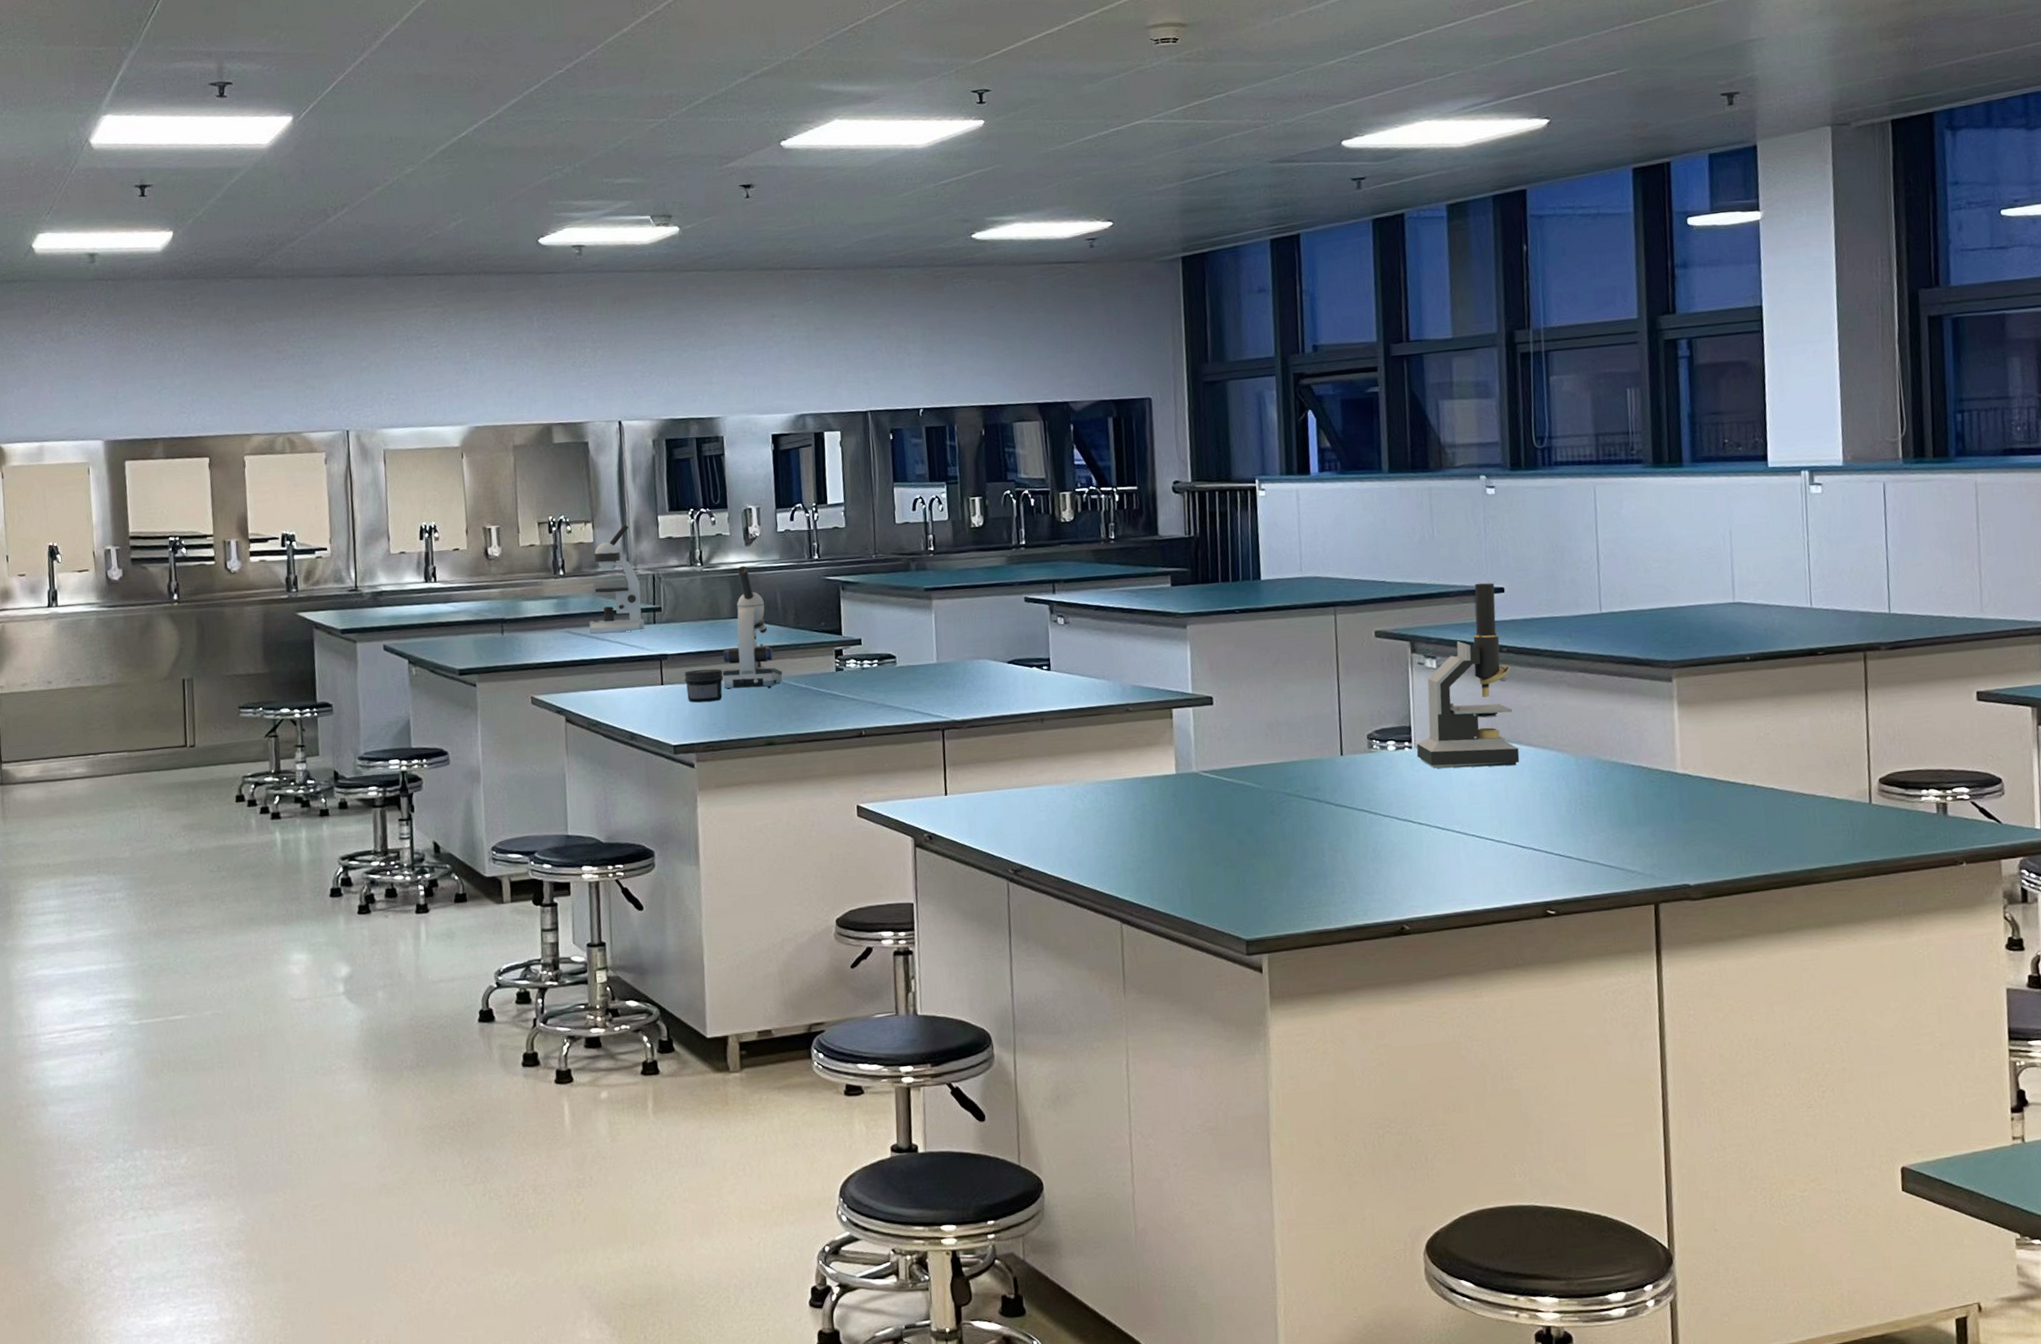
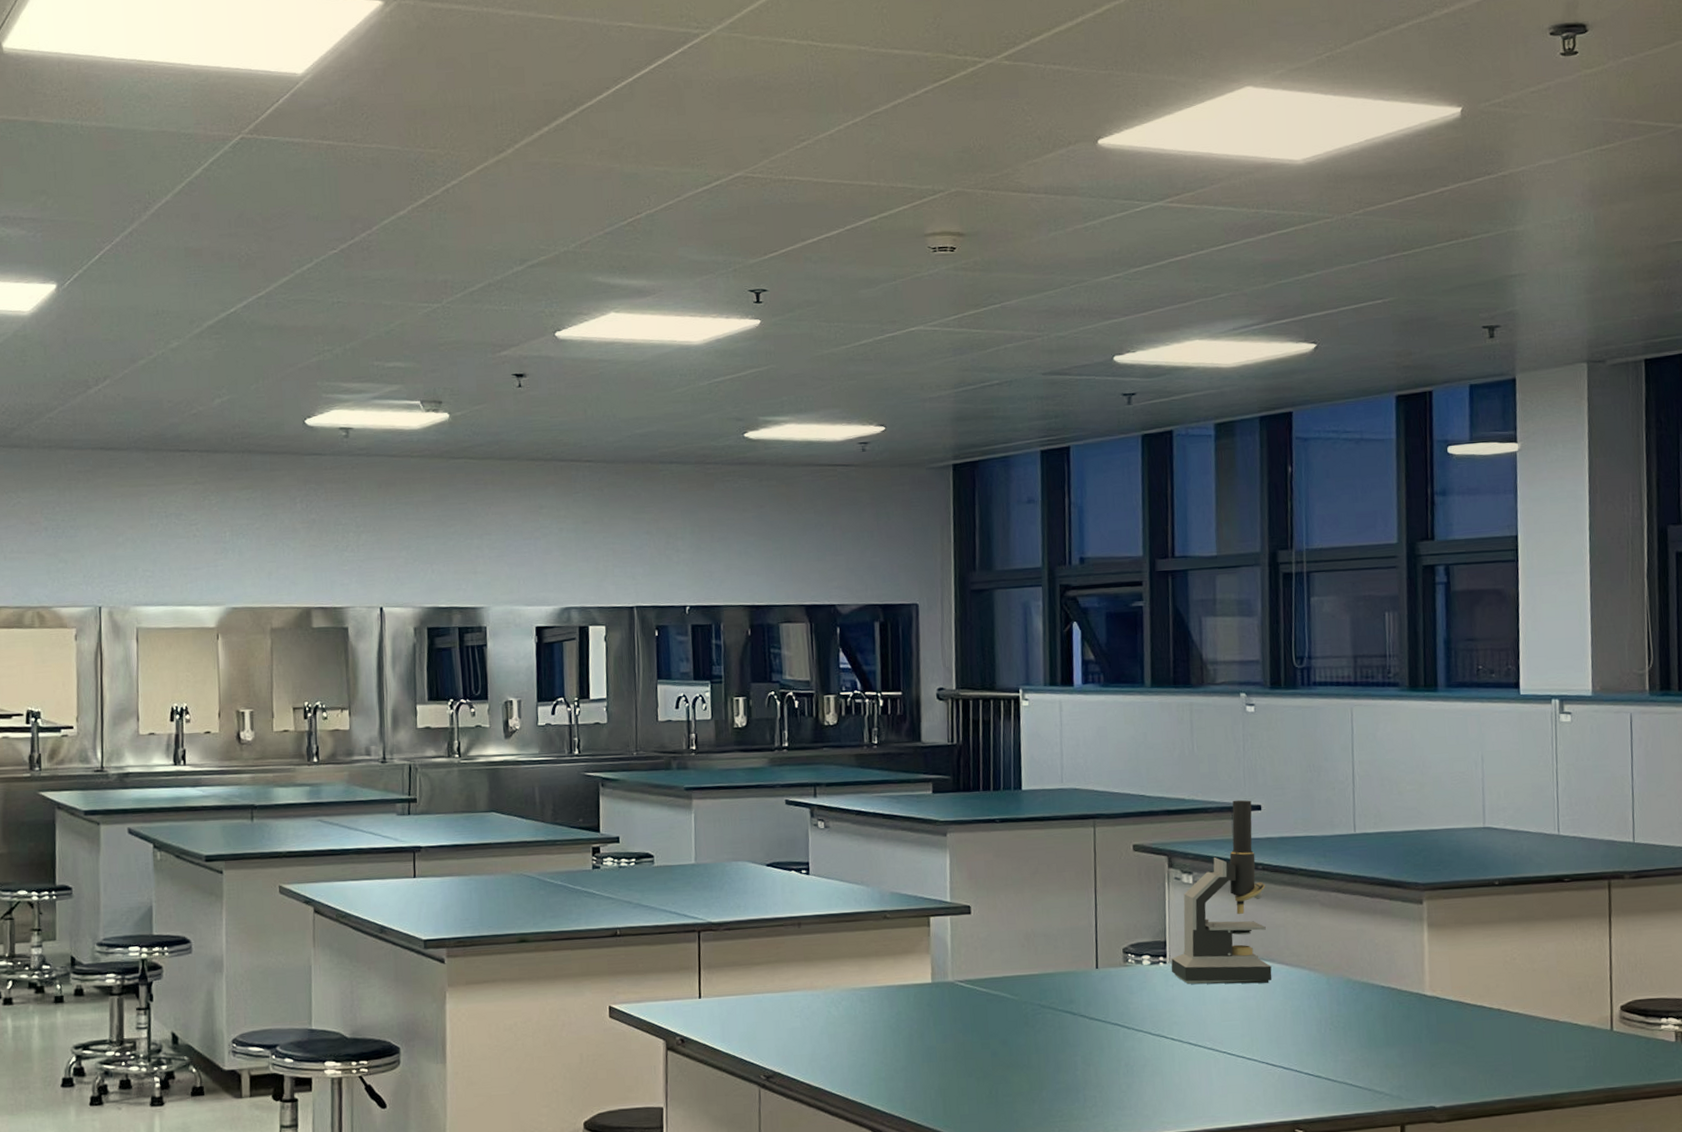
microscope: present [589,524,645,635] -> none [341,712,399,824]
jar: present [684,668,724,704] -> none [437,862,478,898]
microscope: present [722,565,783,690] -> none [476,758,538,885]

